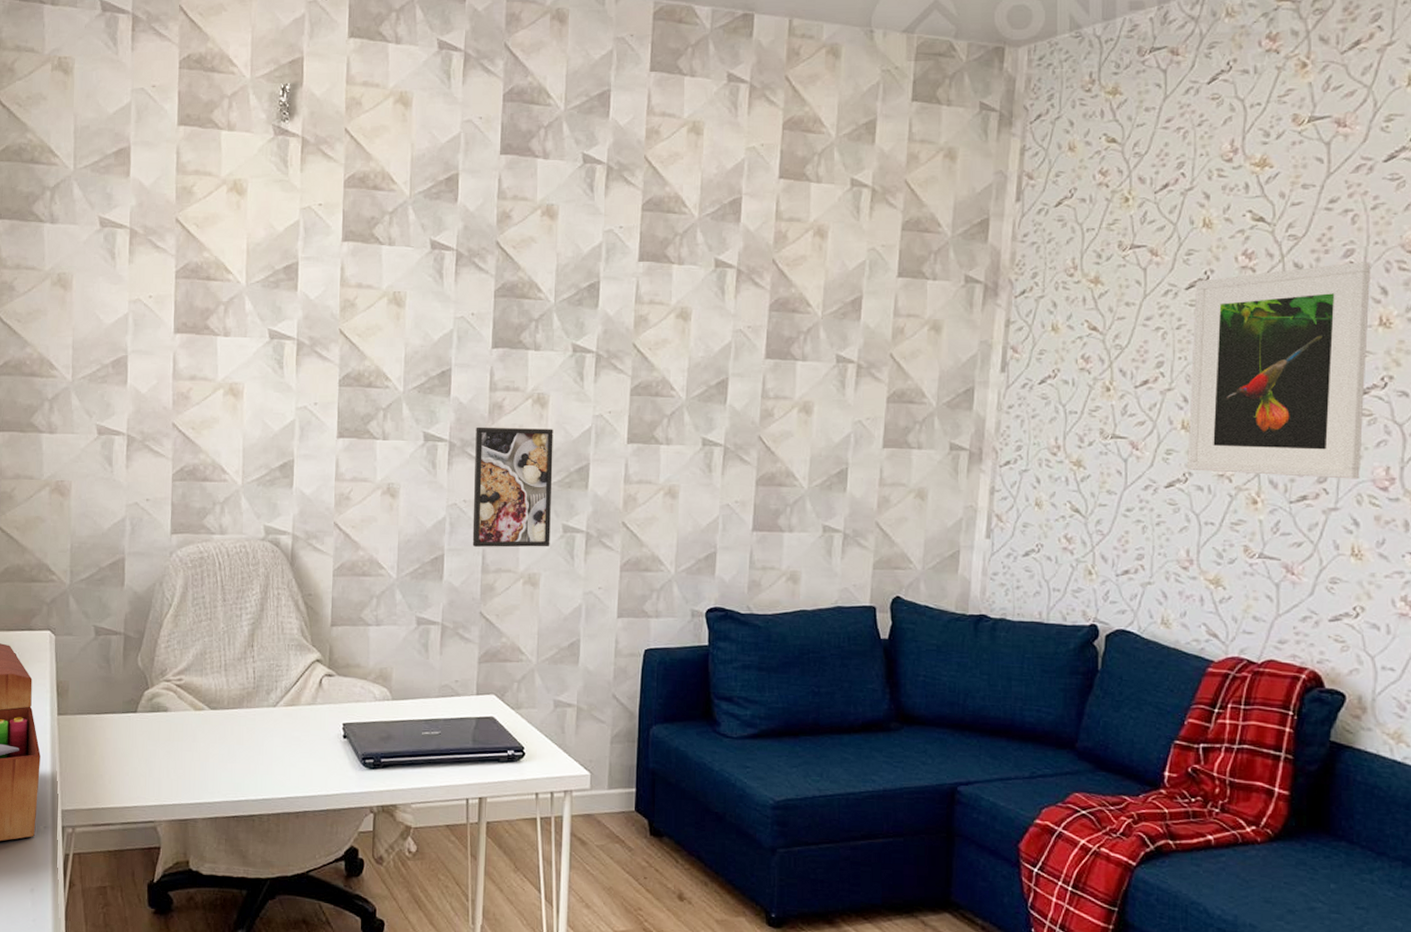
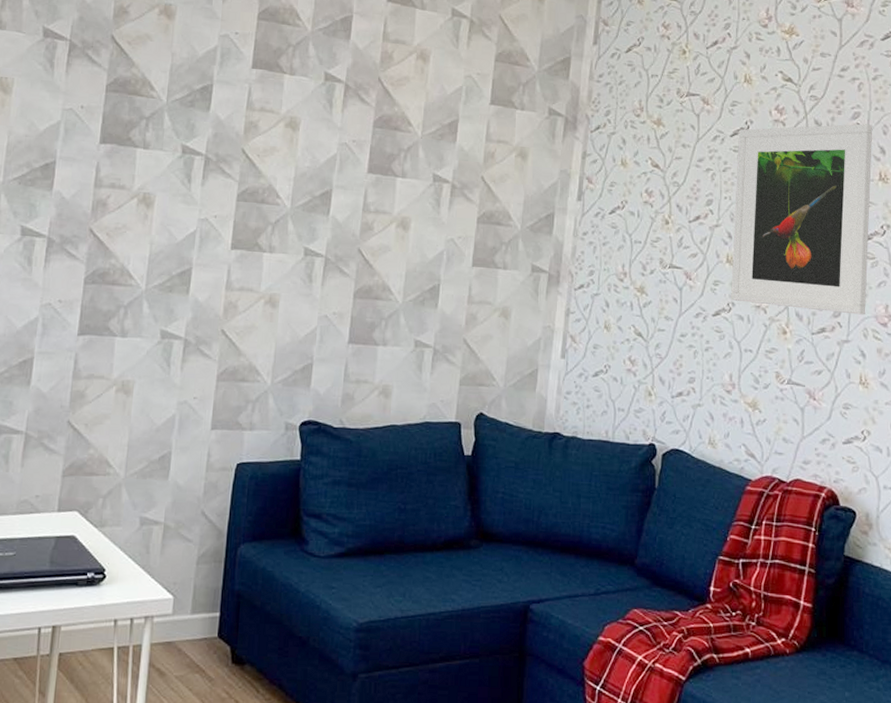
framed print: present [472,426,553,548] -> none [65,223,158,353]

